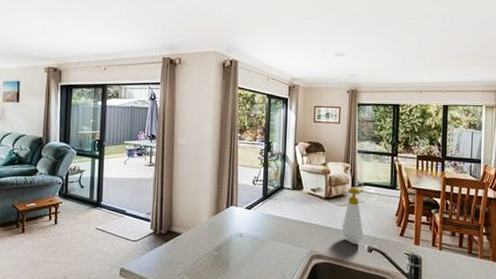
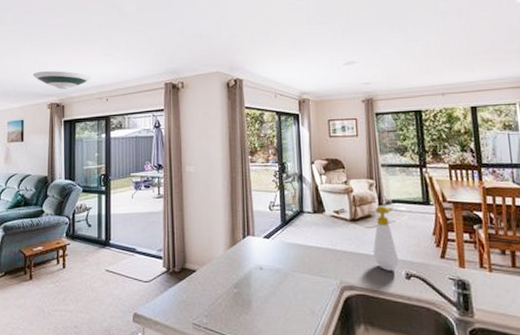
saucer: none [30,35,89,54] -> present [32,71,91,89]

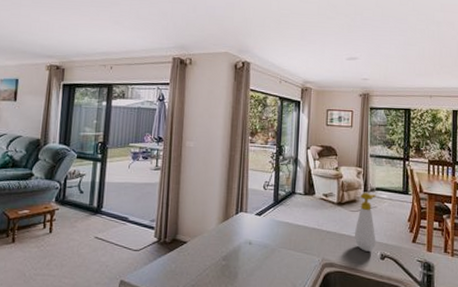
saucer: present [32,71,91,89] -> none [32,31,96,52]

